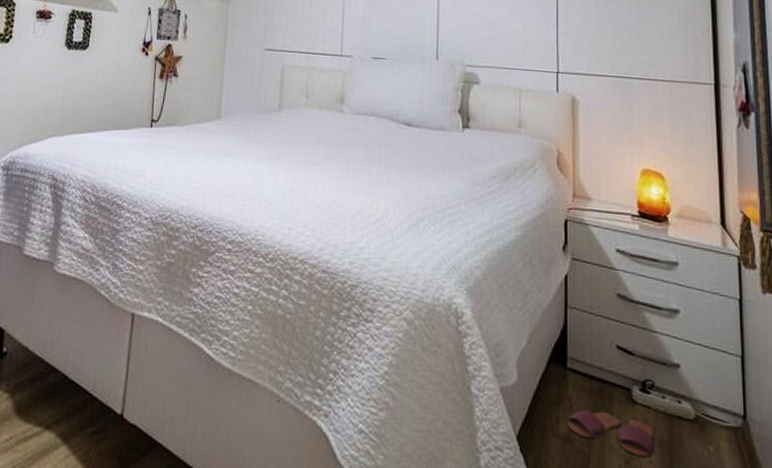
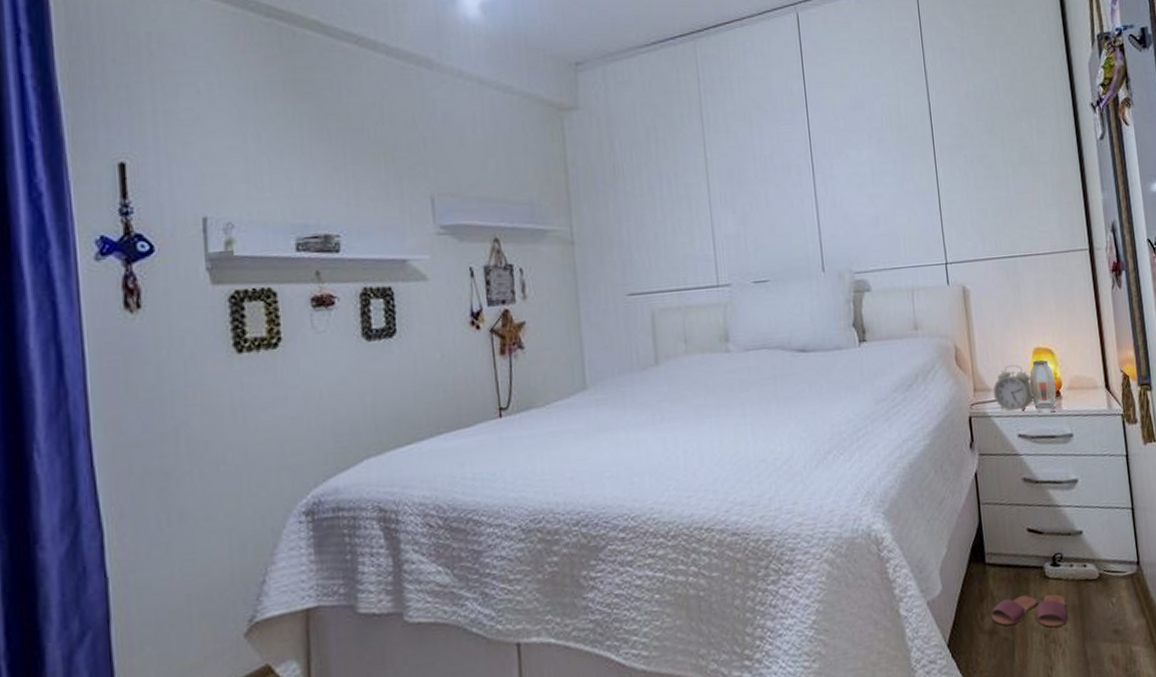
alarm clock: none [593,179,637,229] -> present [993,364,1033,412]
vase: none [635,181,664,236] -> present [1029,360,1057,414]

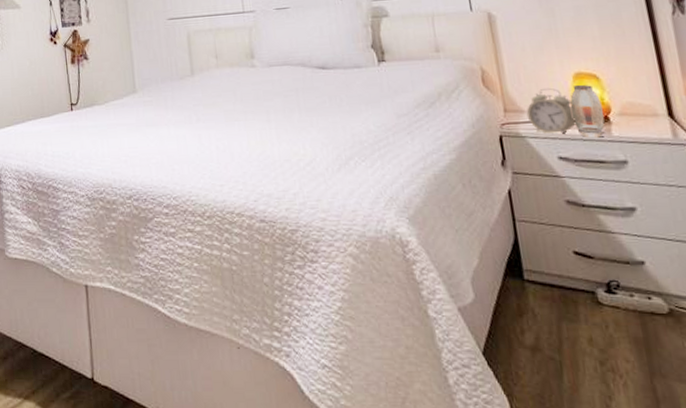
slippers: present [991,594,1069,628] -> none [533,317,631,356]

